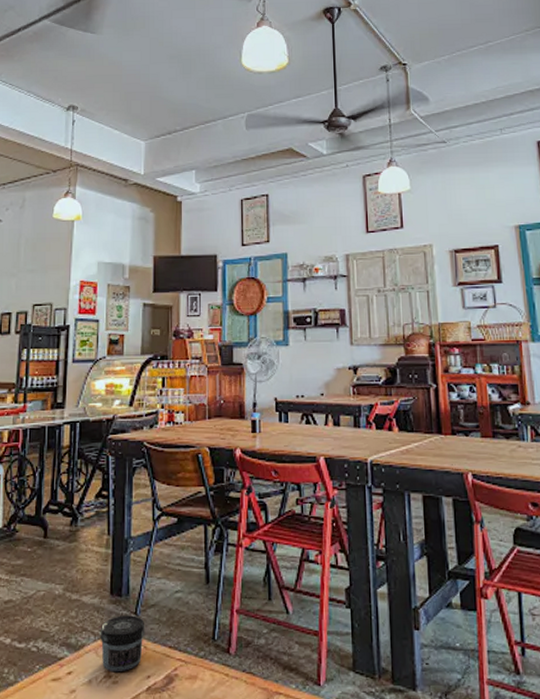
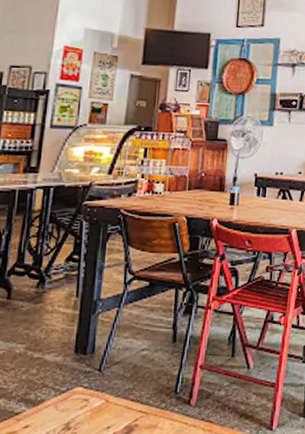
jar: present [100,615,145,673] -> none [61,372,109,425]

